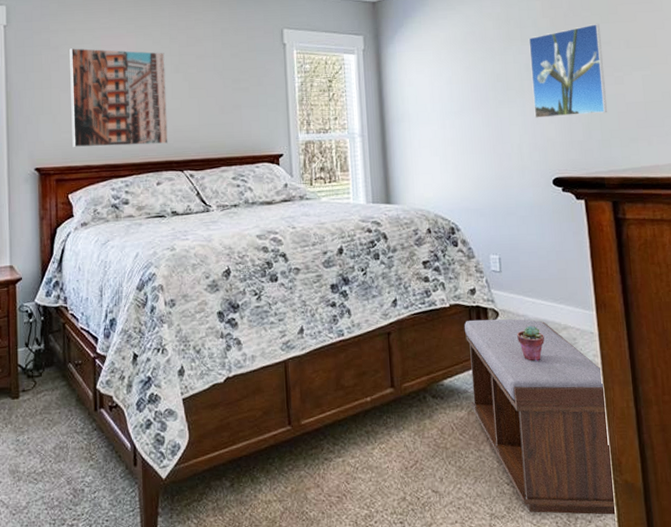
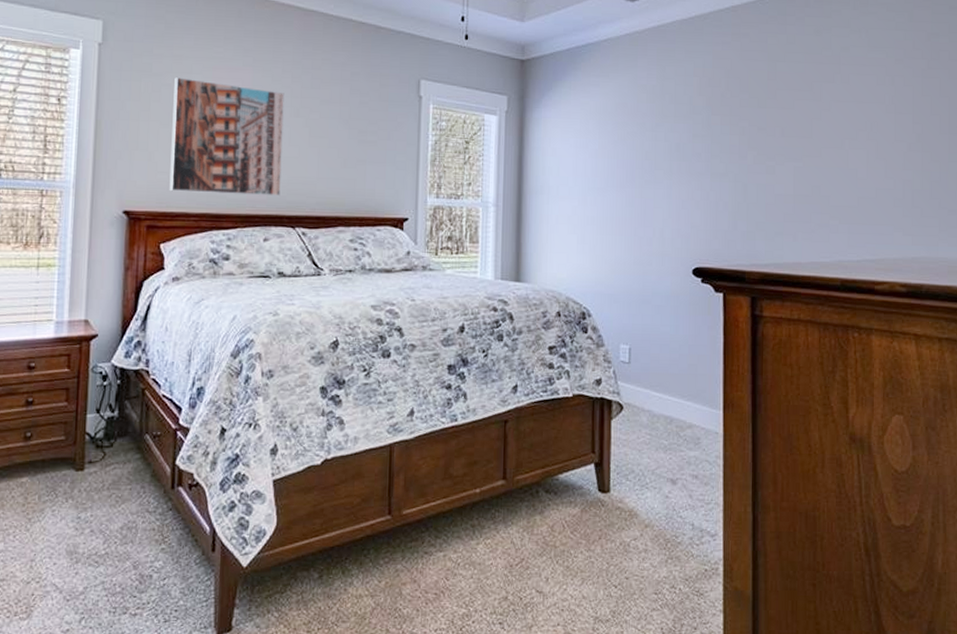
bench: present [464,319,615,515] -> none [585,412,722,622]
potted succulent: present [517,325,544,361] -> none [640,421,668,460]
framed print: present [528,23,608,118] -> none [680,107,756,204]

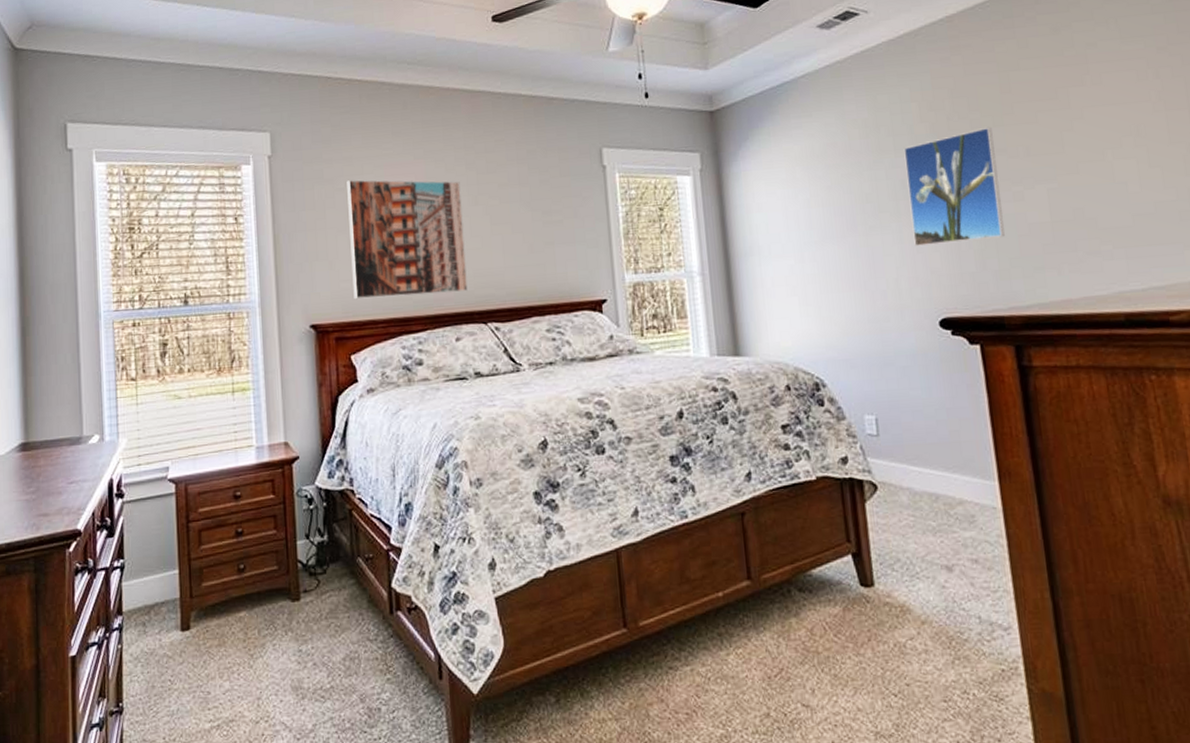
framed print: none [680,107,756,204] -> present [903,126,1006,246]

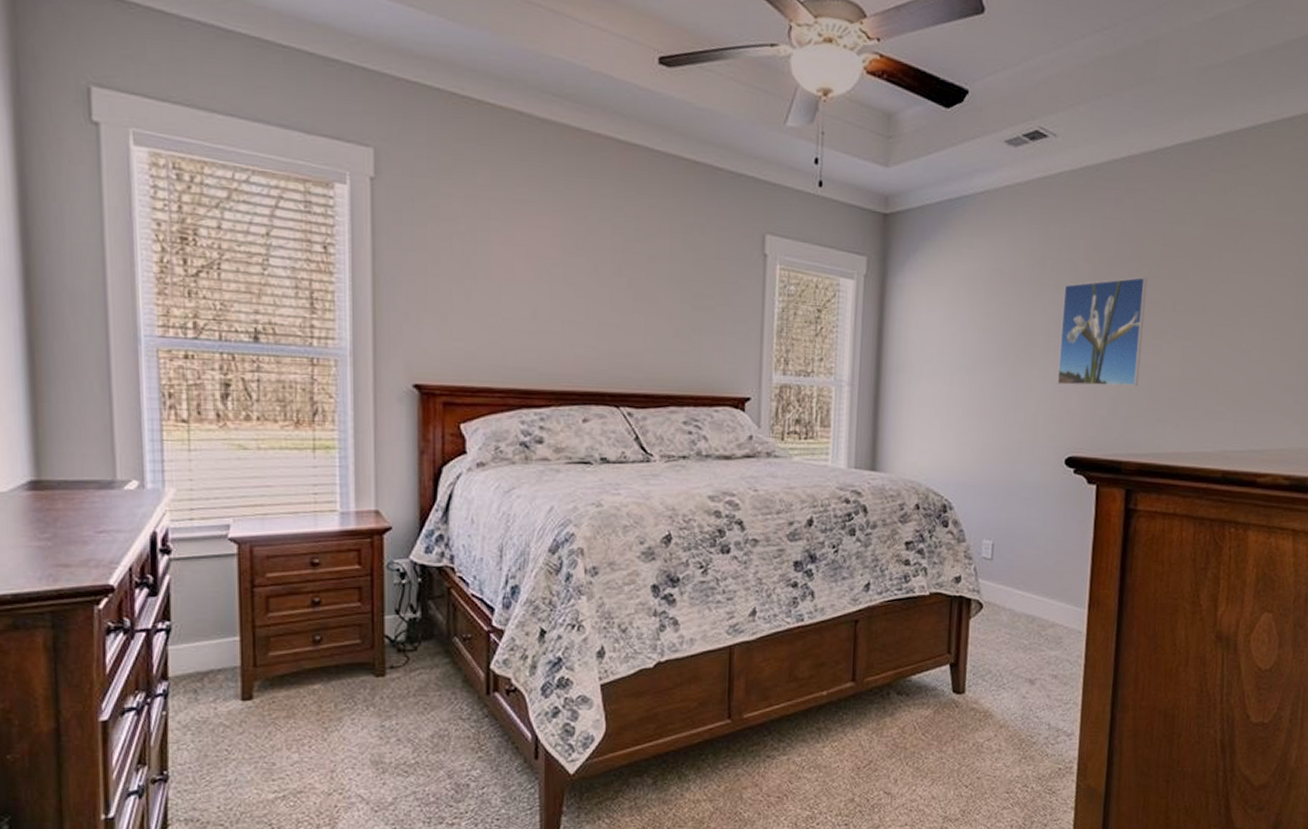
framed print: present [347,179,468,300] -> none [468,223,603,370]

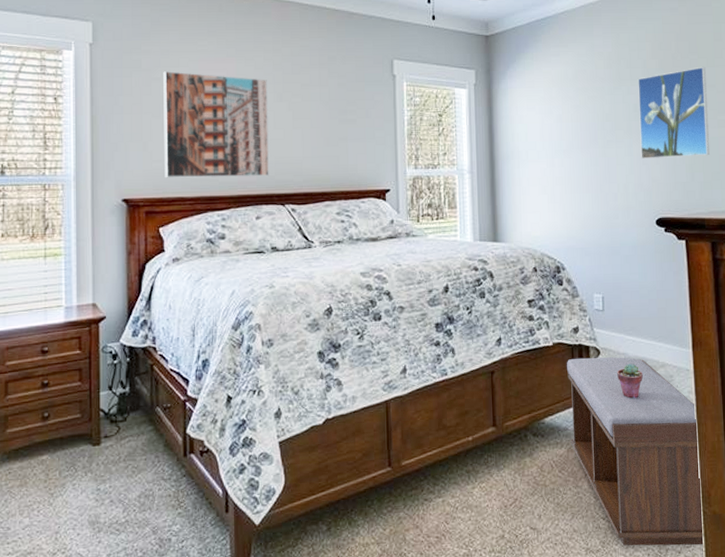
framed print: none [468,223,603,370] -> present [163,71,269,178]
bench: none [938,611,1082,819] -> present [567,357,703,546]
potted succulent: none [999,621,1029,660] -> present [617,363,643,399]

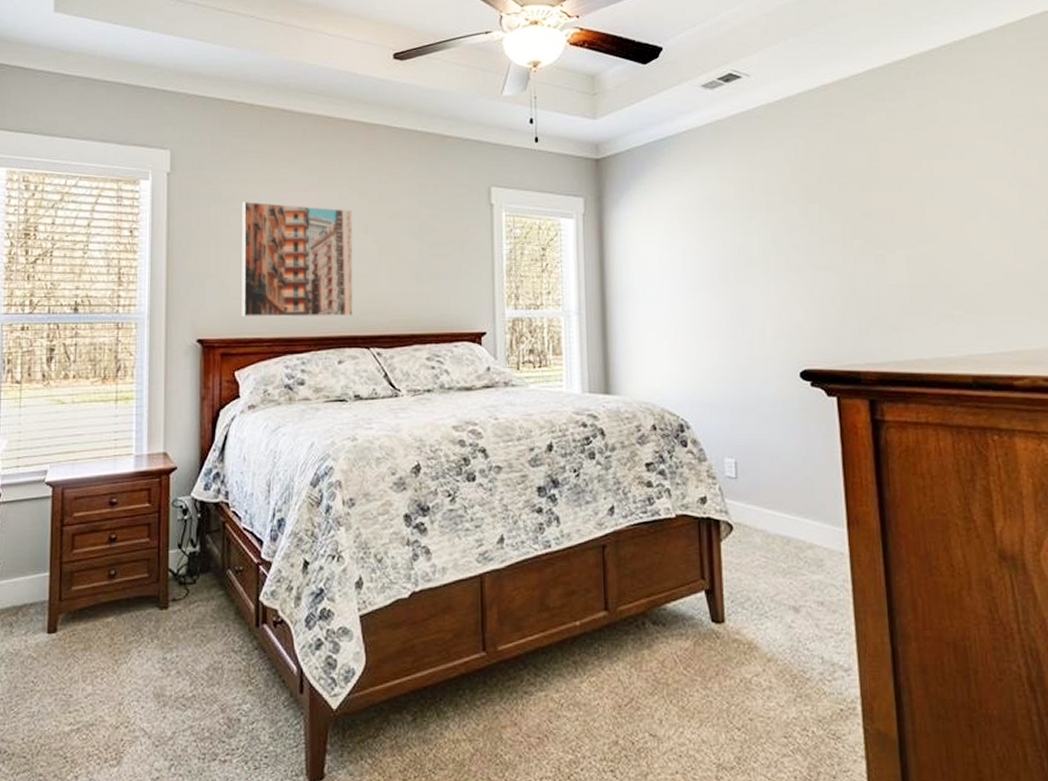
bench: present [567,357,703,546] -> none [693,533,864,770]
potted succulent: present [617,363,643,399] -> none [754,542,786,585]
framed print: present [638,66,710,159] -> none [776,191,866,300]

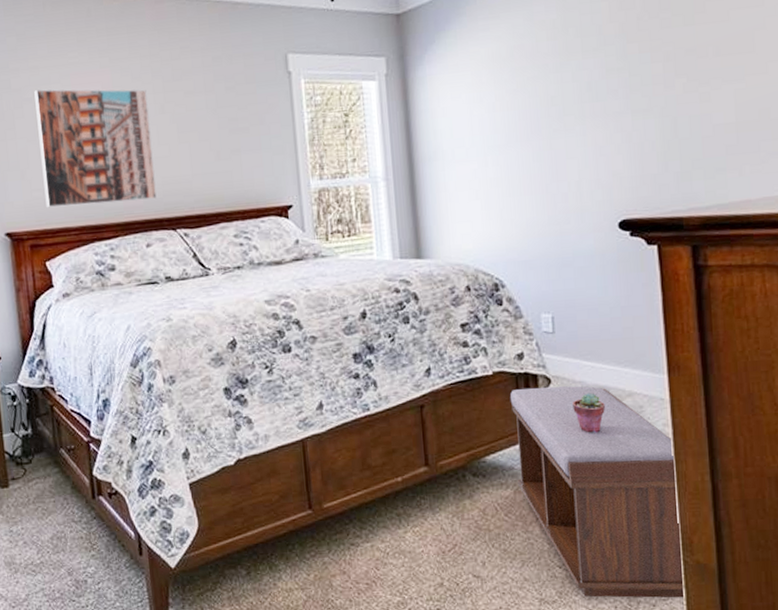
bench: none [693,533,864,770] -> present [510,386,683,599]
potted succulent: none [754,542,786,585] -> present [573,393,605,433]

